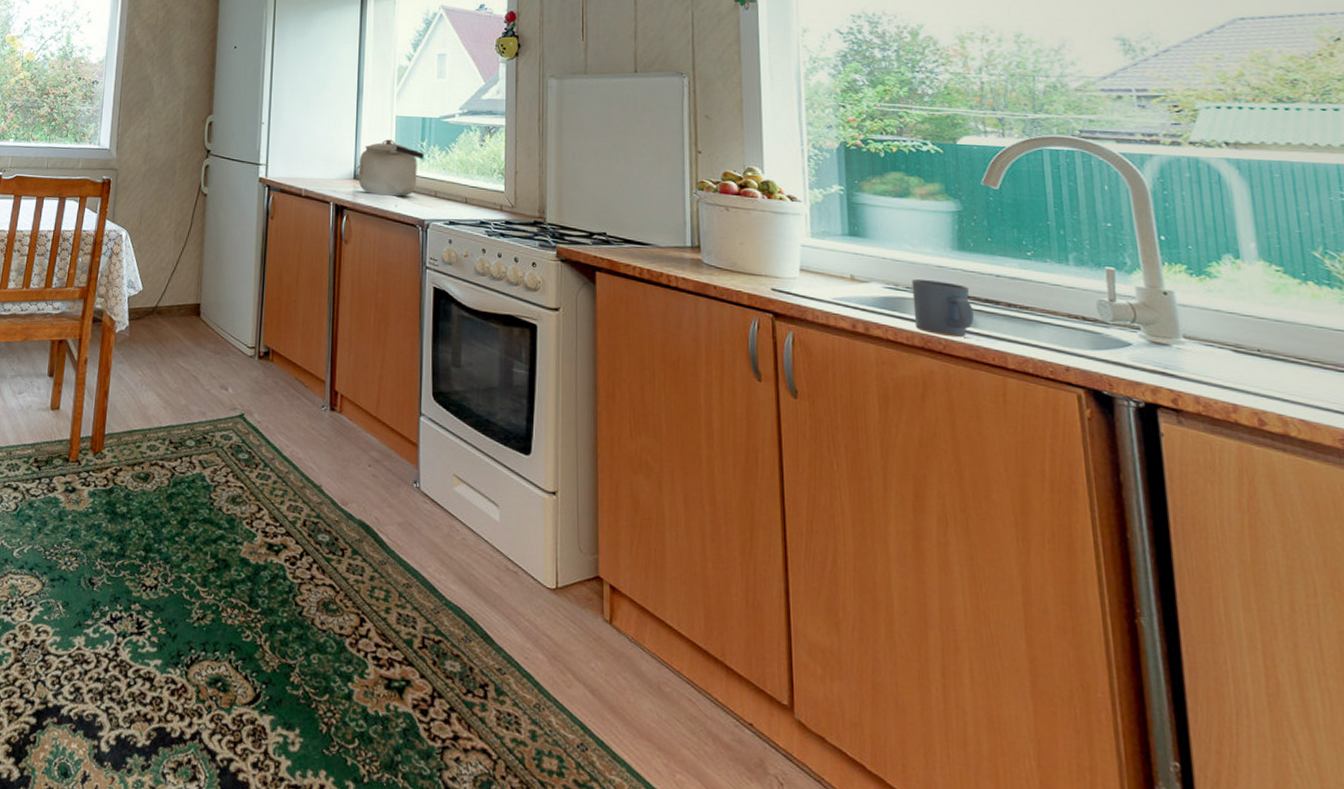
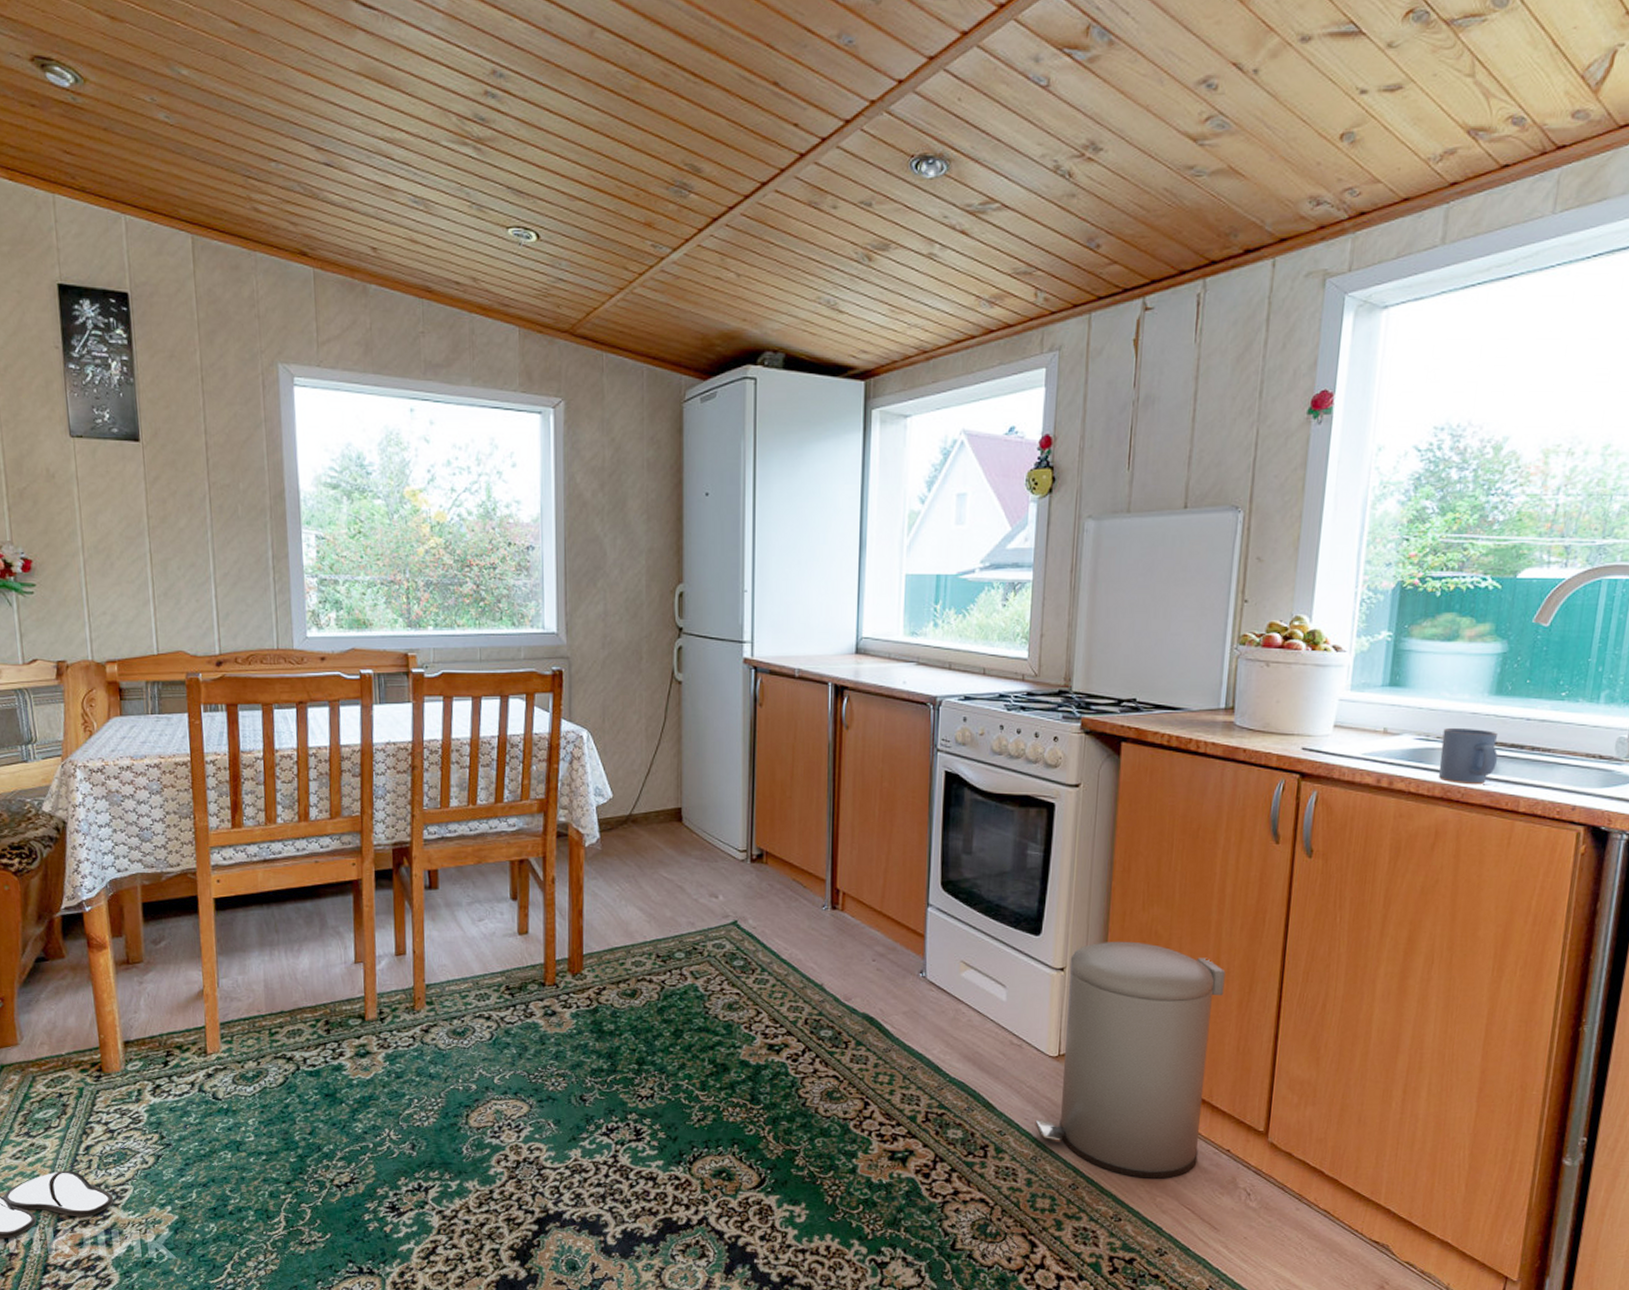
kettle: present [358,139,425,197] -> none [861,604,939,671]
pedal bin: none [536,468,724,751] -> present [1035,941,1226,1179]

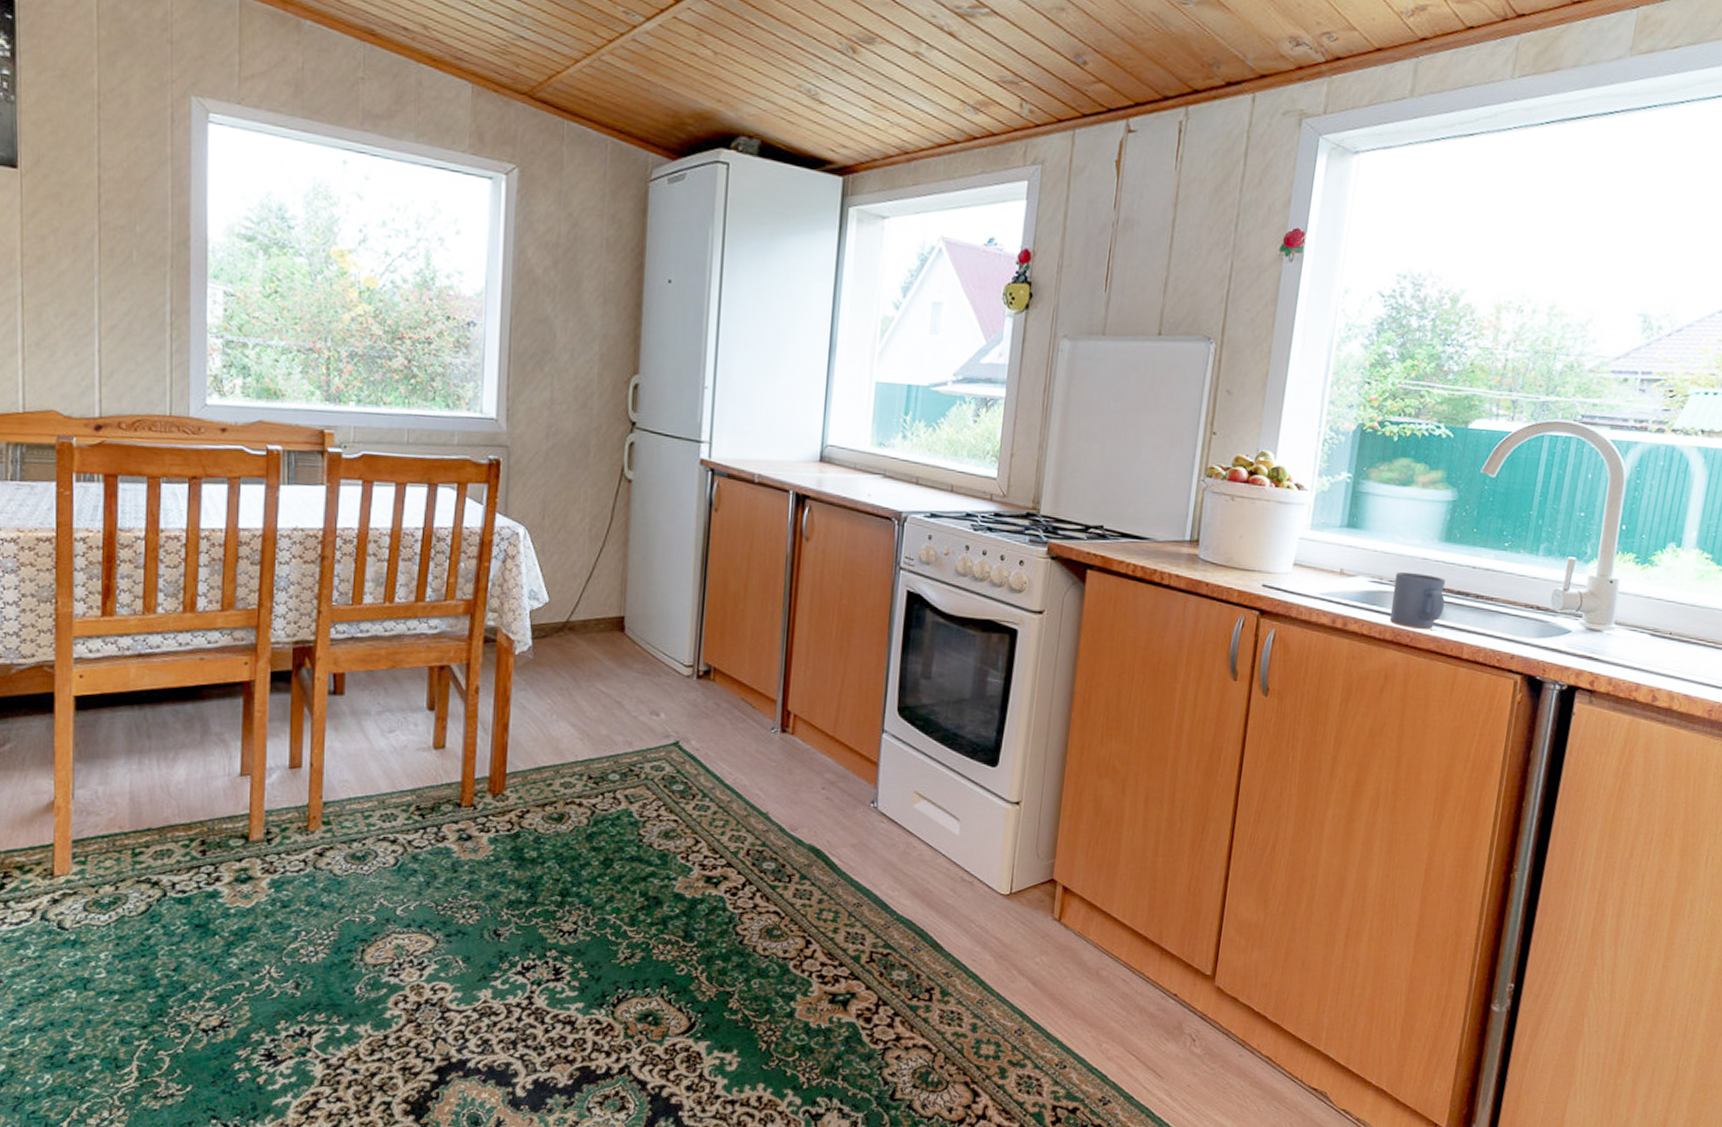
pedal bin: present [1035,941,1226,1179] -> none [982,775,1180,1024]

